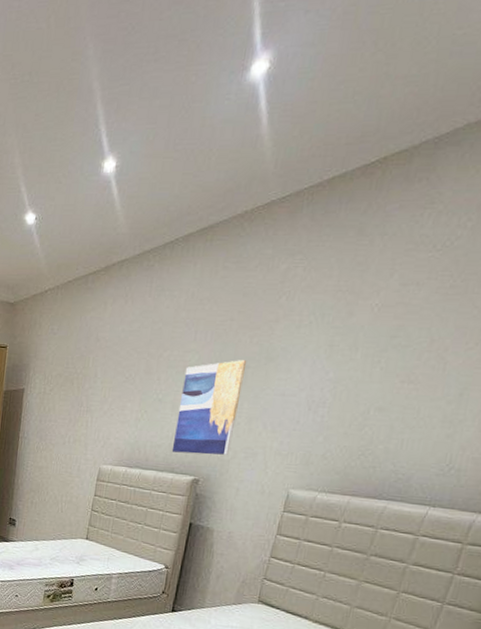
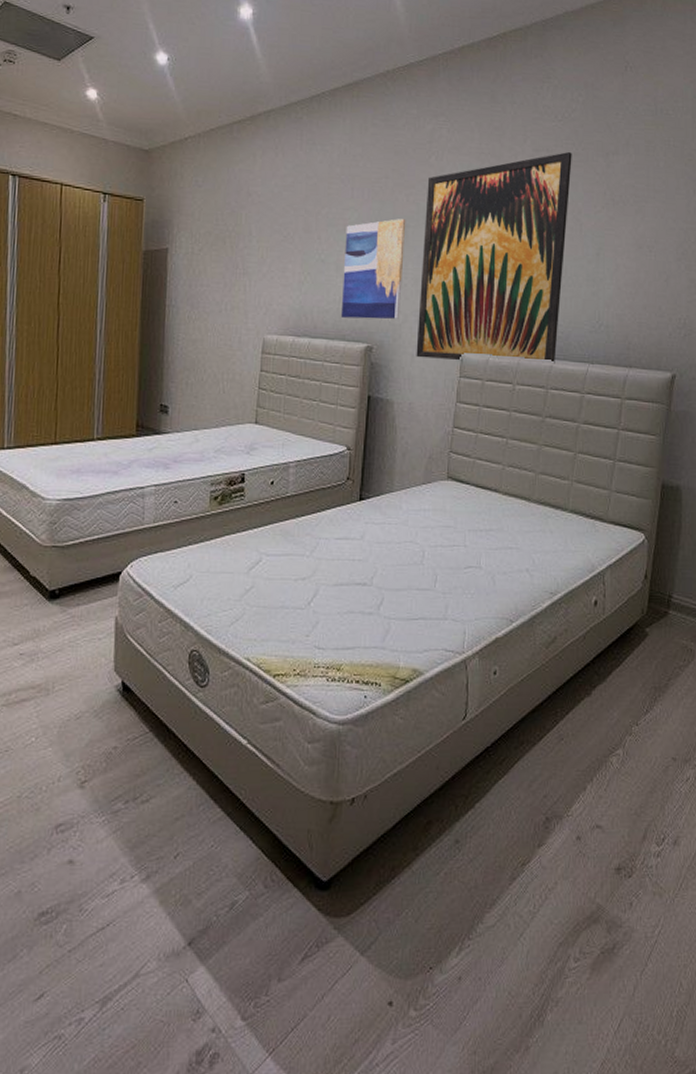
wall art: none [241,284,448,505] -> present [416,151,572,364]

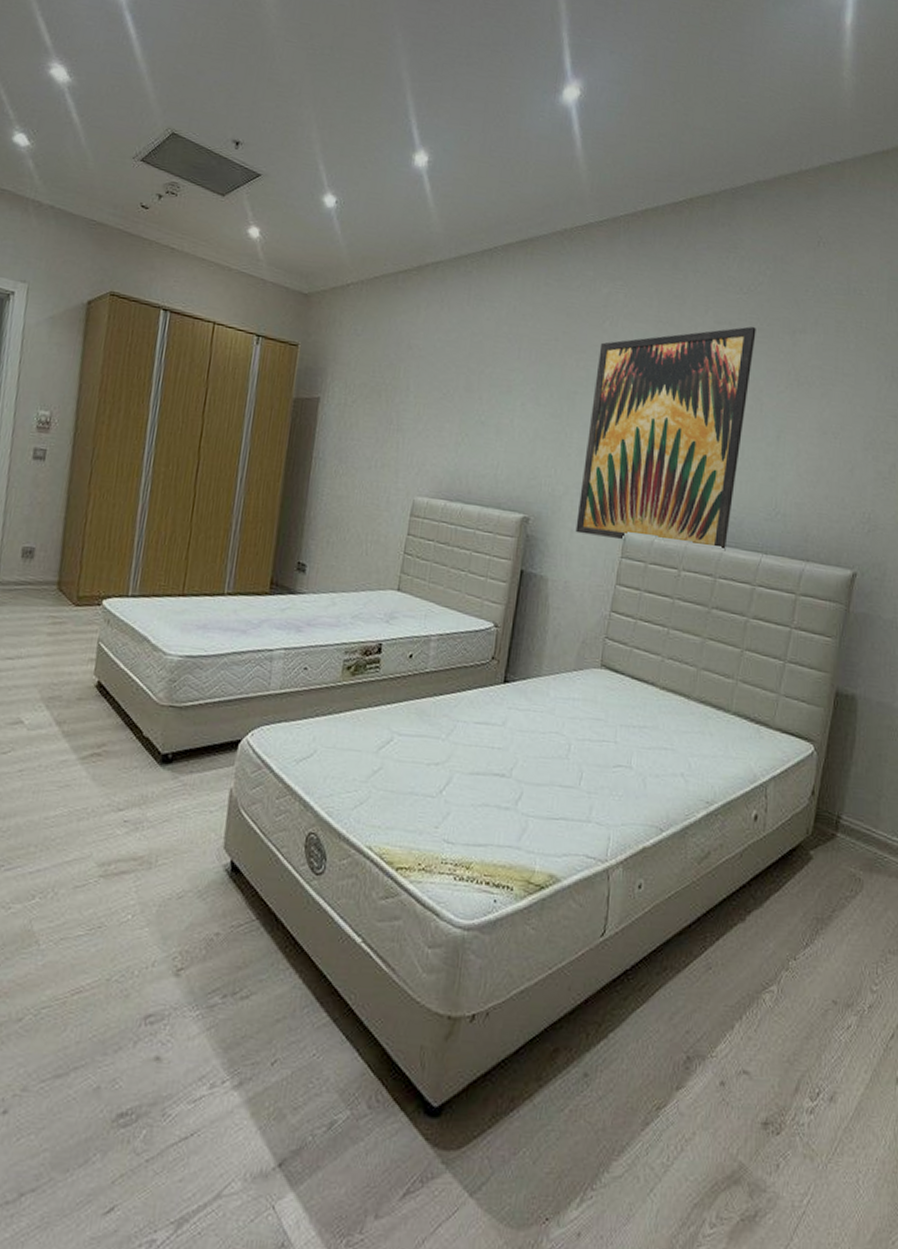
wall art: present [340,219,406,319] -> none [497,384,575,490]

